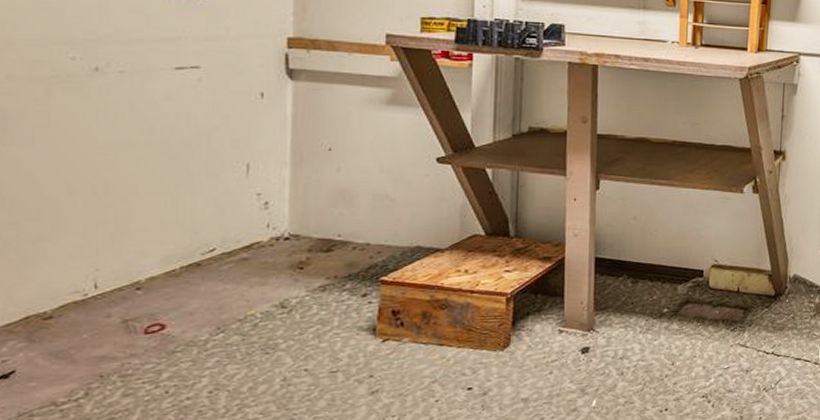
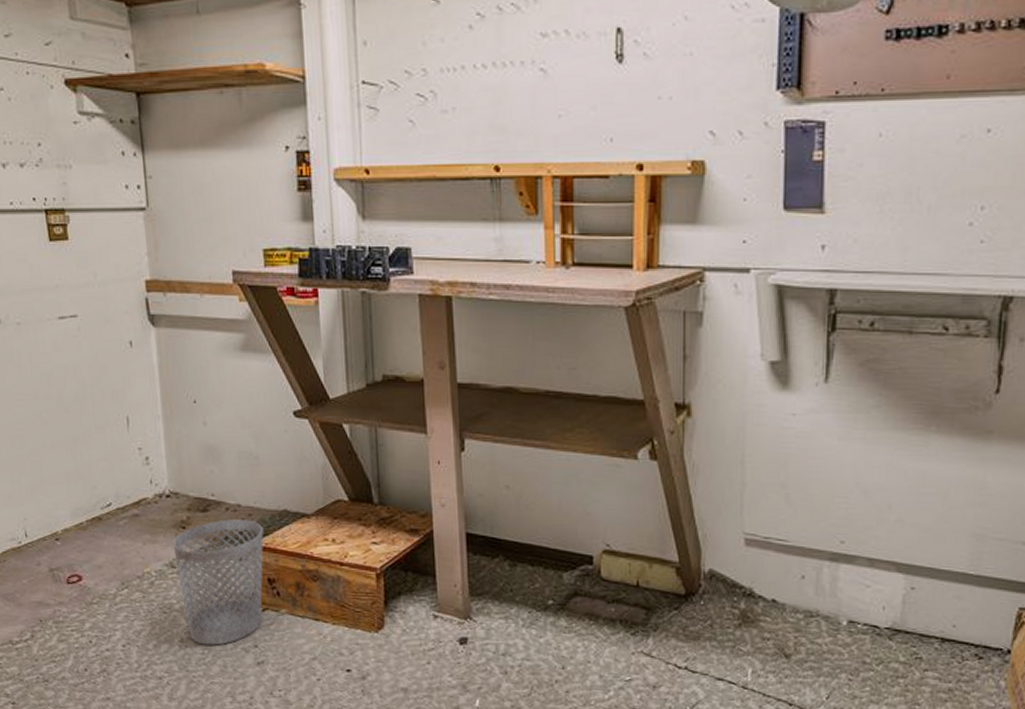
wastebasket: none [286,257,392,381] -> present [172,519,264,646]

